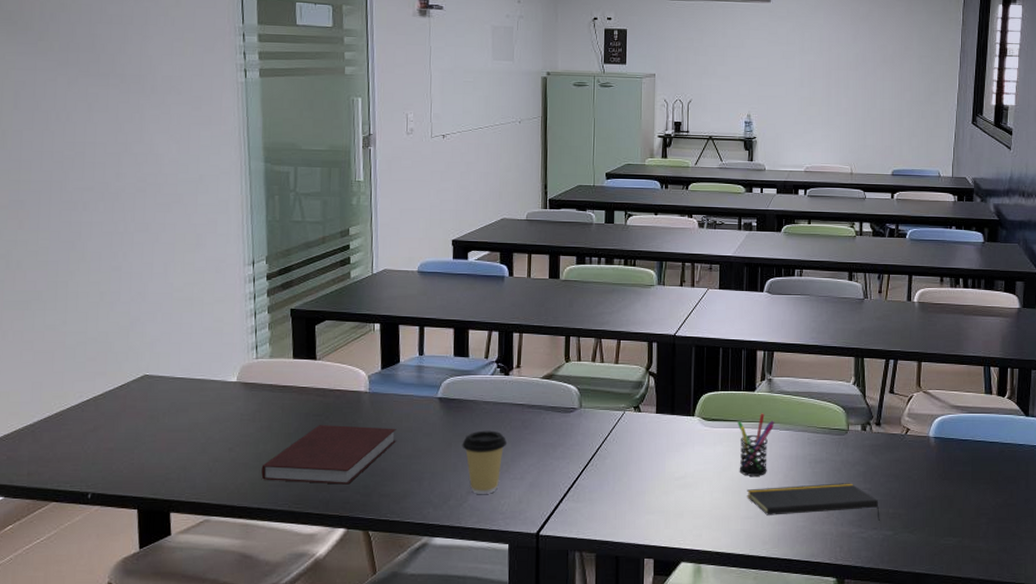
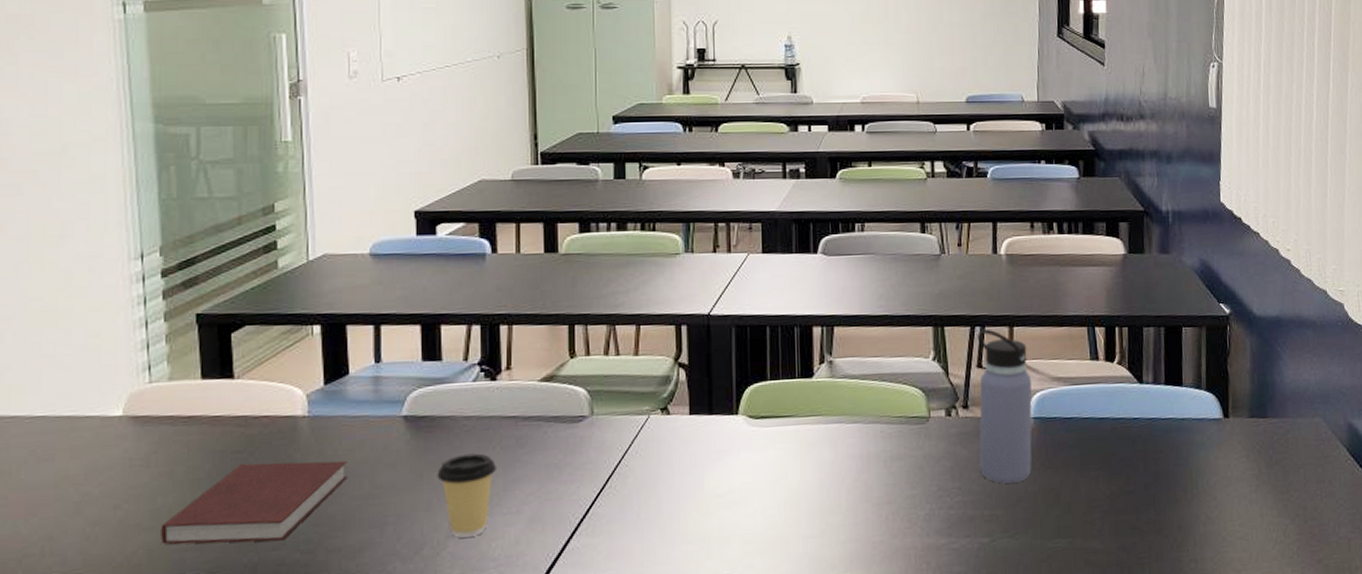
pen holder: present [737,413,775,476] -> none [793,404,839,485]
notepad: present [747,483,880,522] -> none [808,482,974,532]
water bottle: none [887,362,935,489] -> present [977,329,1032,484]

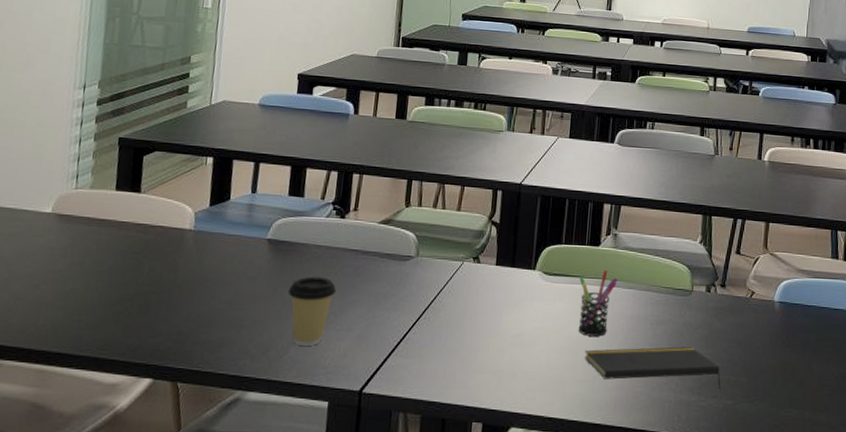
notebook: present [161,460,347,545] -> none [65,264,219,330]
pen holder: none [793,404,839,485] -> present [578,269,618,336]
notepad: none [808,482,974,532] -> present [584,347,721,390]
water bottle: present [977,329,1032,484] -> none [730,222,781,356]

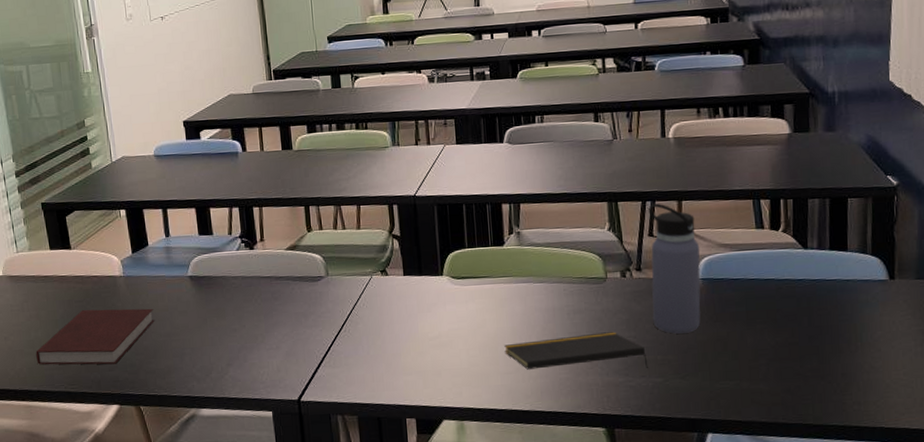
notebook: none [65,264,219,330] -> present [35,308,154,365]
coffee cup: present [288,276,337,346] -> none [216,304,260,366]
pen holder: present [578,269,618,336] -> none [488,267,528,332]
water bottle: none [730,222,781,356] -> present [648,203,701,334]

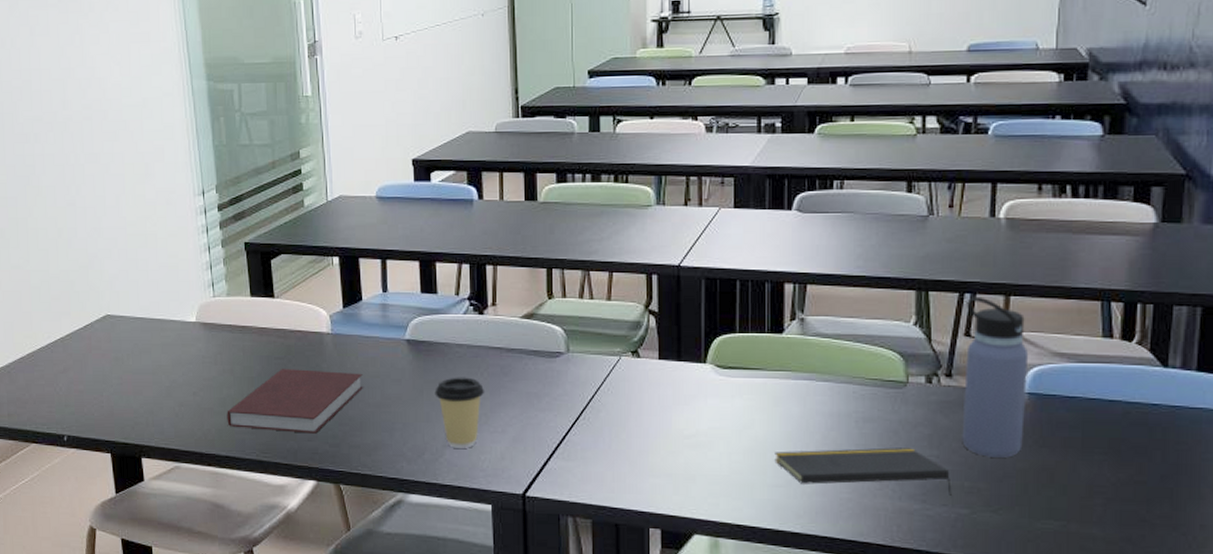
coffee cup: none [216,304,260,366] -> present [434,377,485,448]

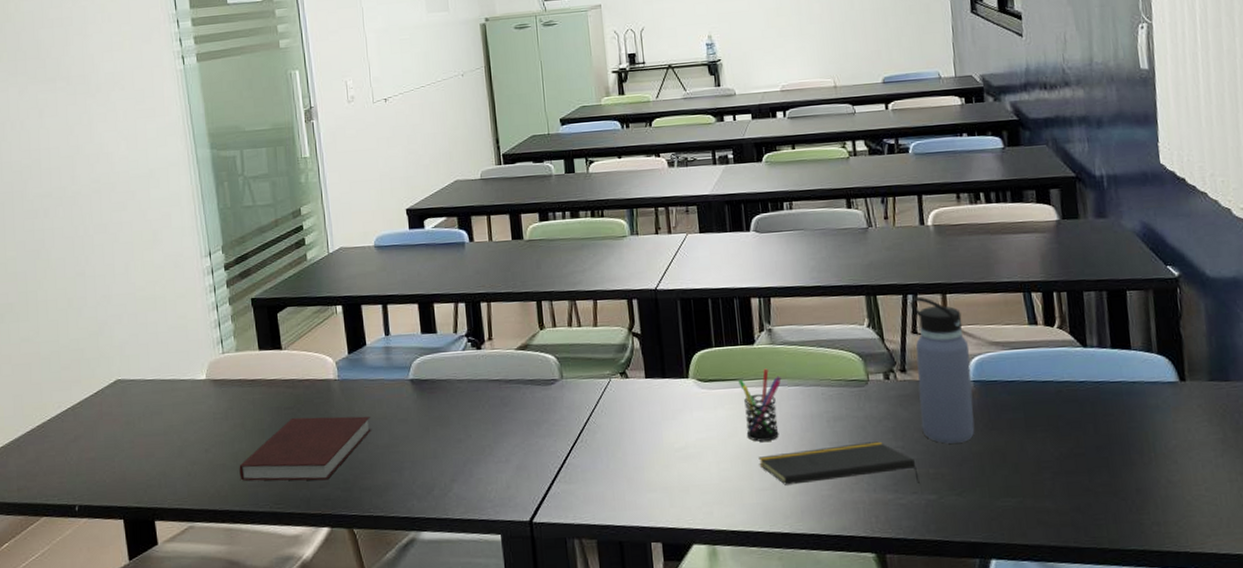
coffee cup: present [434,377,485,448] -> none [440,411,488,482]
pen holder: none [761,360,810,436] -> present [738,368,782,442]

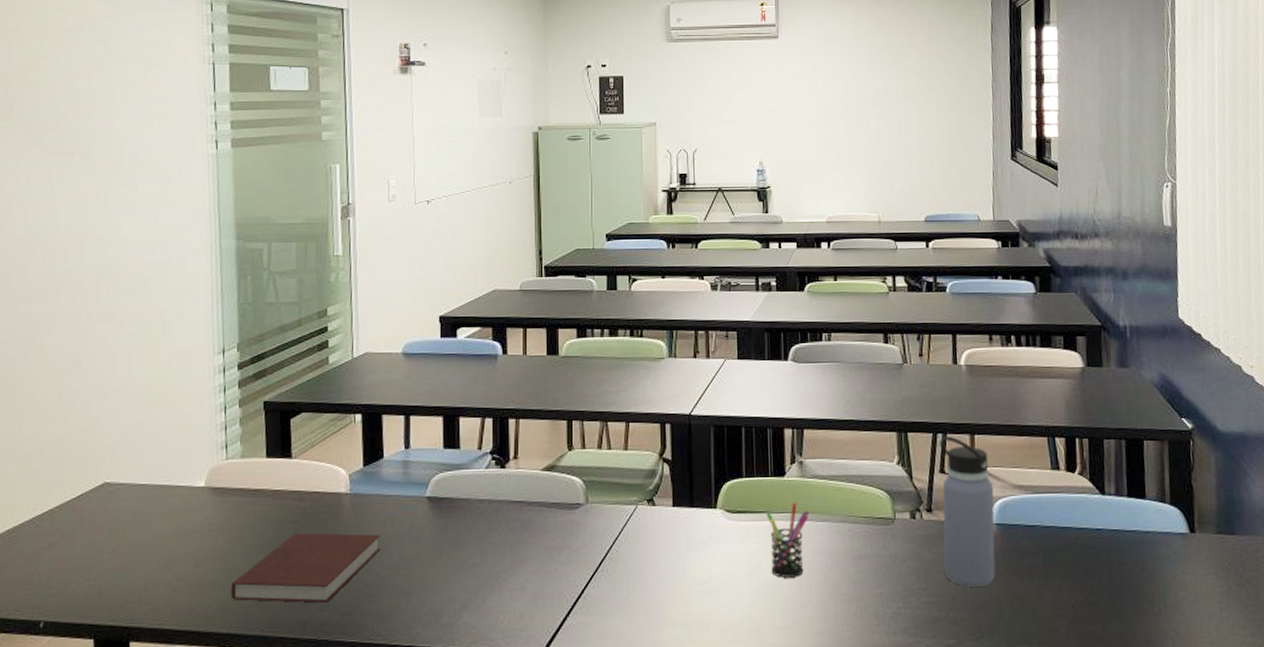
notepad: present [758,441,920,485] -> none [781,582,939,628]

